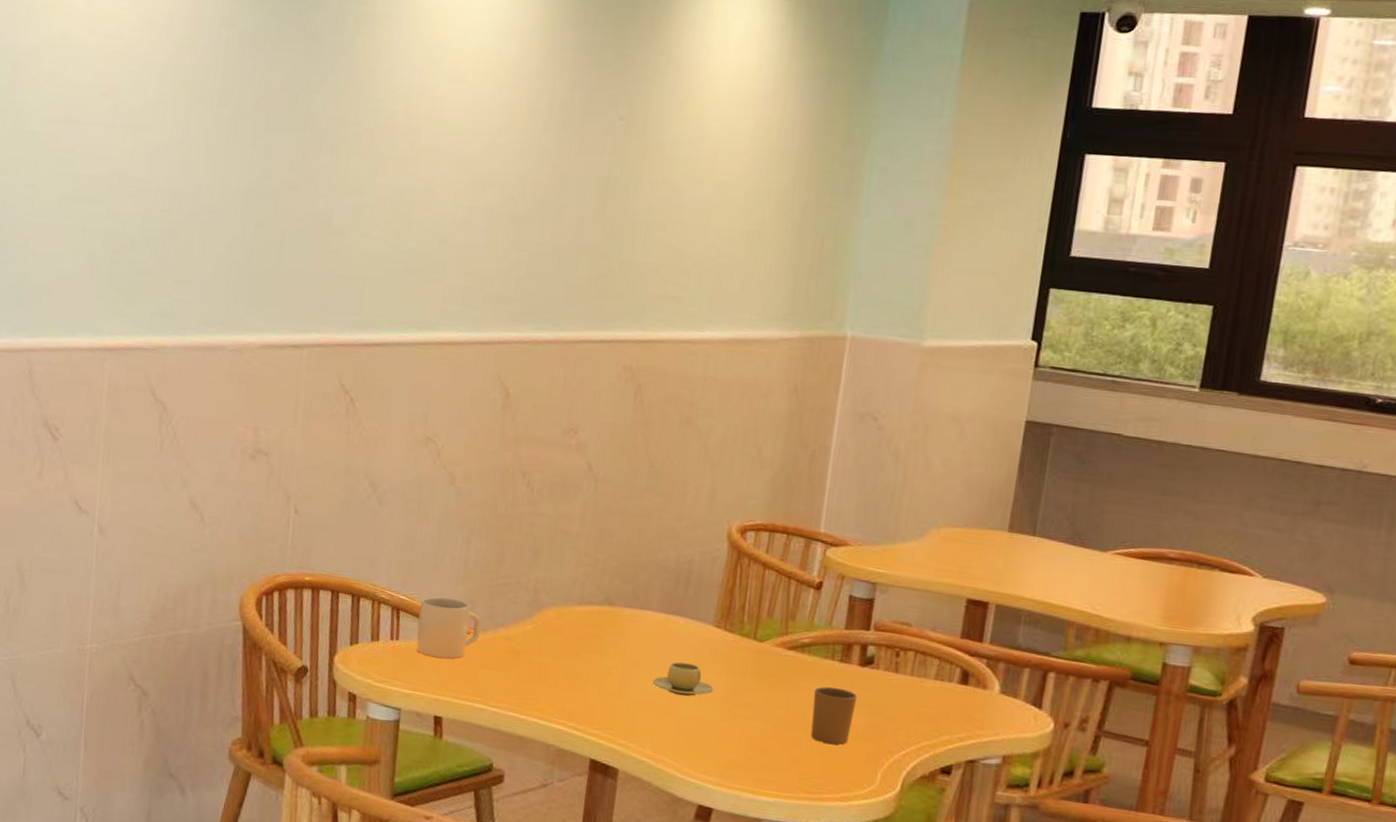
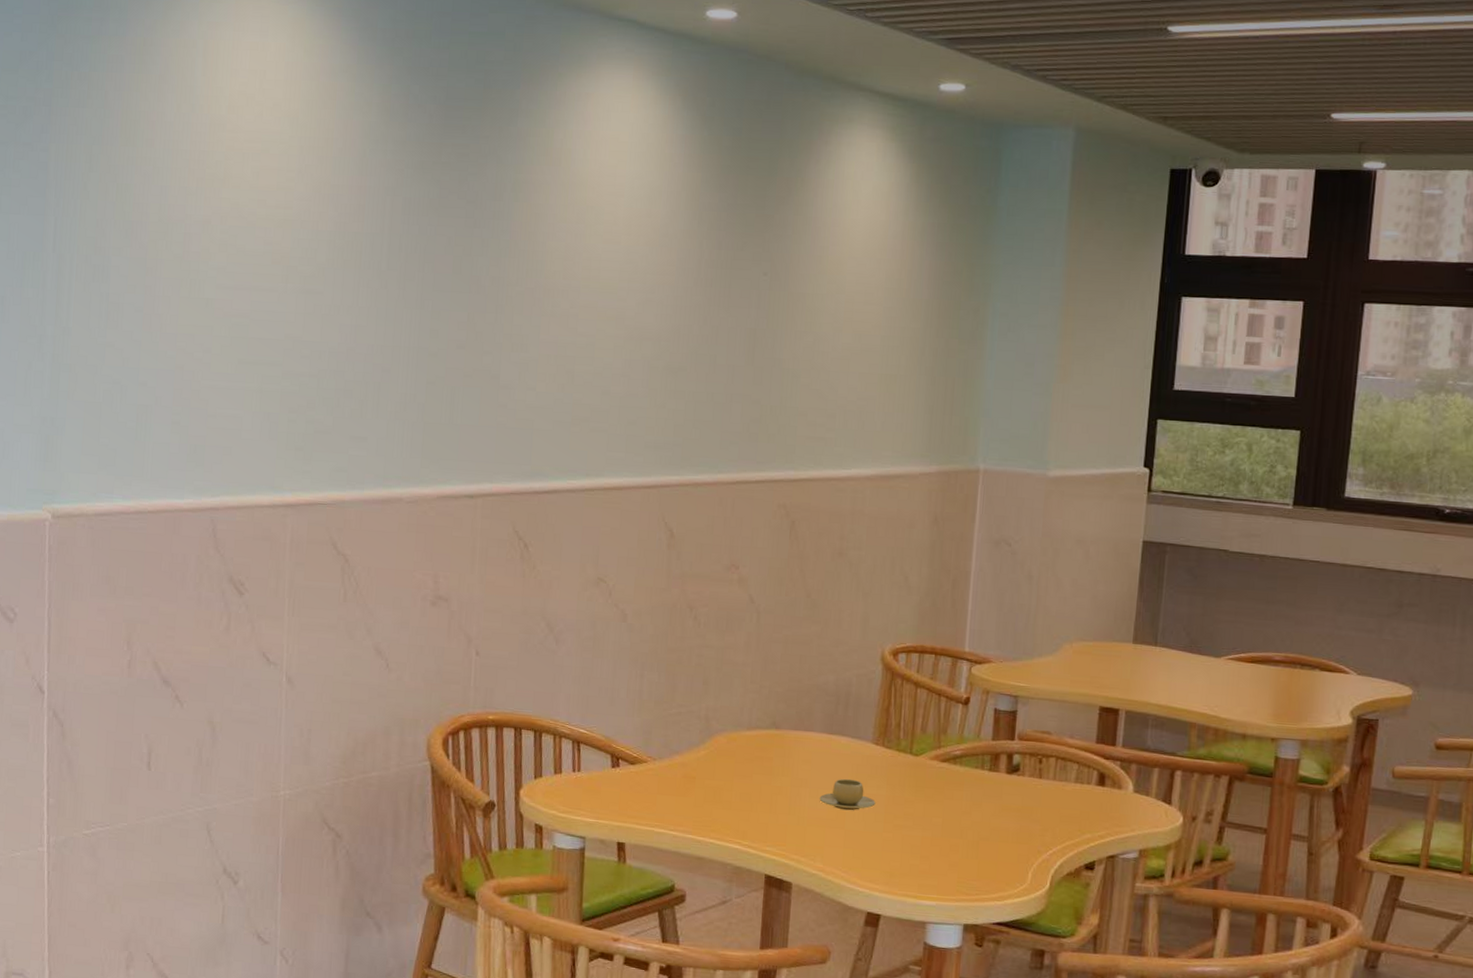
mug: present [416,596,482,659] -> none [597,728,658,788]
mug: present [810,686,858,745] -> none [966,794,1007,848]

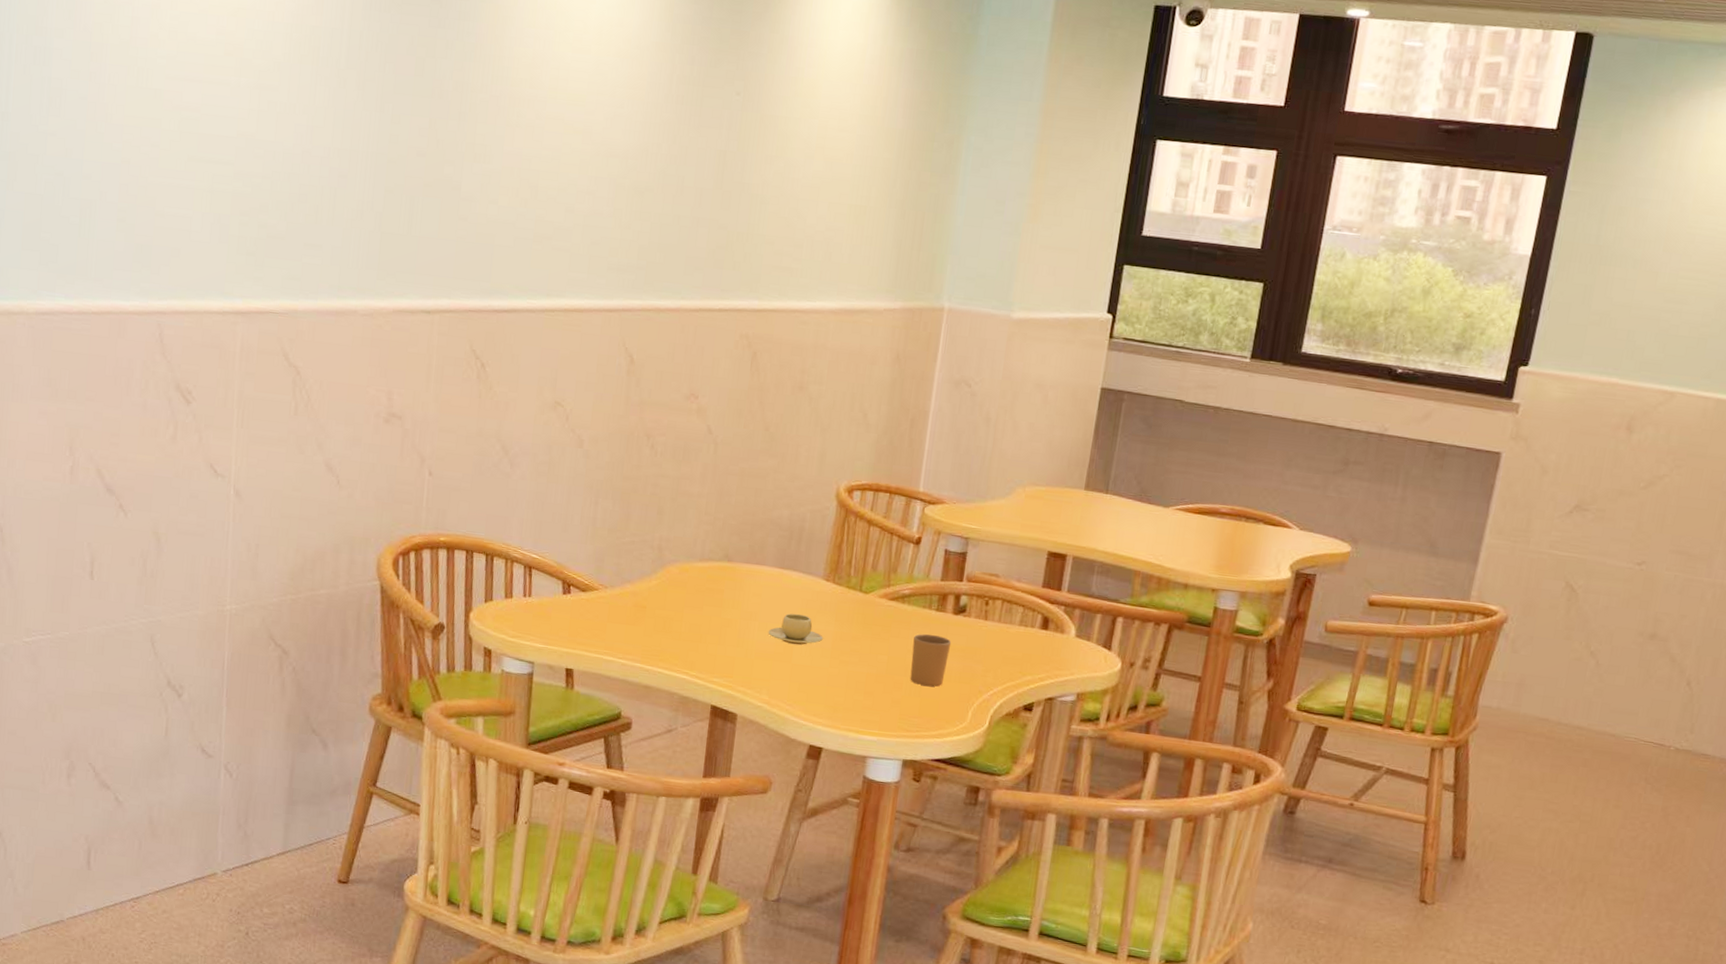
mug: none [966,794,1007,848] -> present [910,634,952,687]

